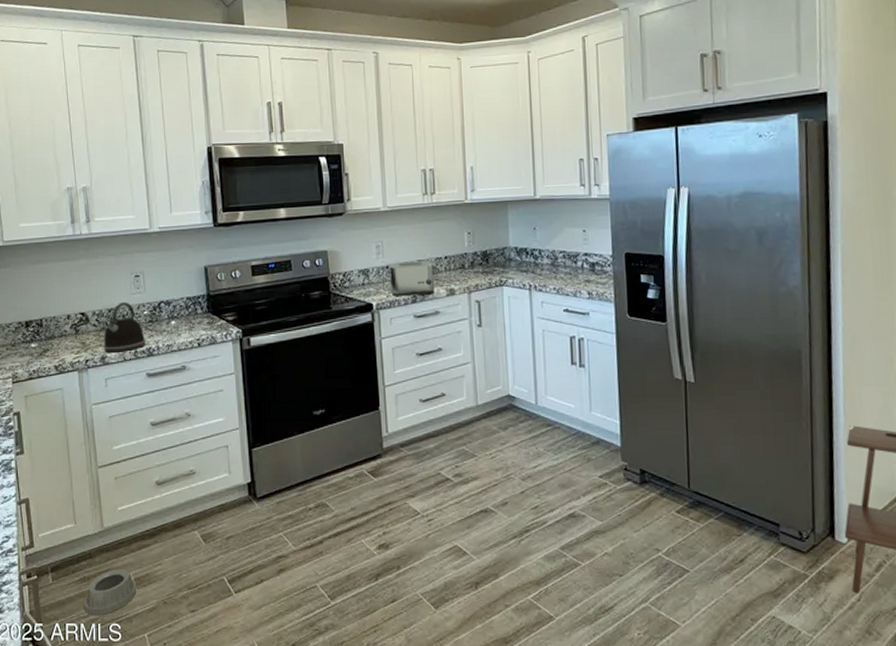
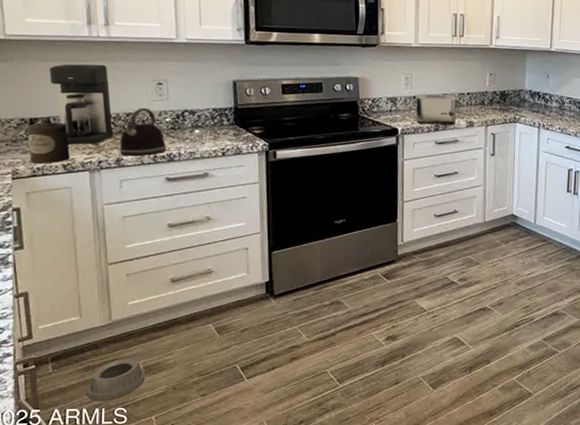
canister: none [23,319,60,366] -> present [26,118,70,164]
coffee maker: none [41,261,98,345] -> present [49,64,114,145]

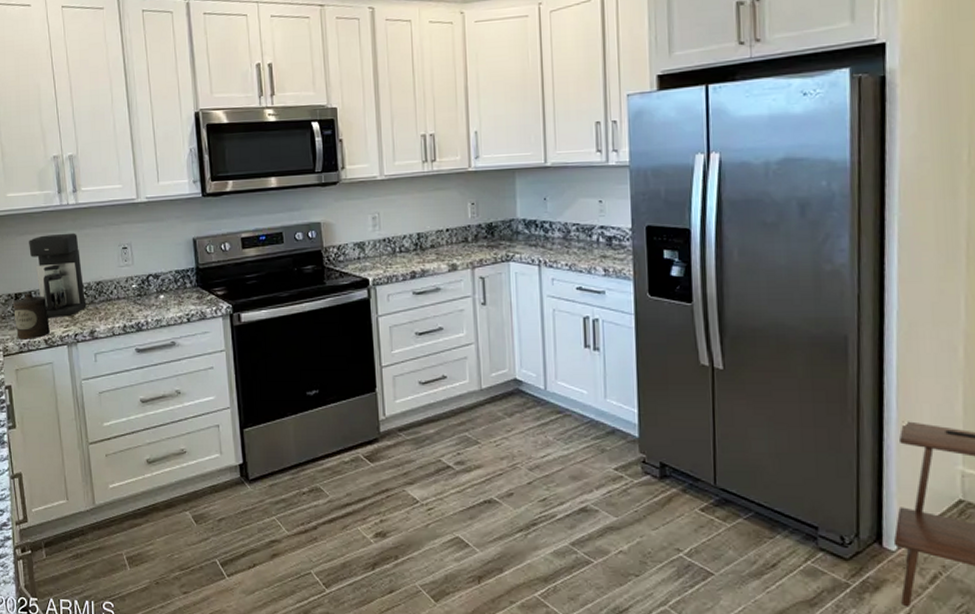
pet bowl: present [87,358,146,402] -> none [77,546,129,593]
kettle: present [119,107,167,156] -> none [92,274,135,327]
toaster: present [416,93,459,125] -> none [387,233,437,273]

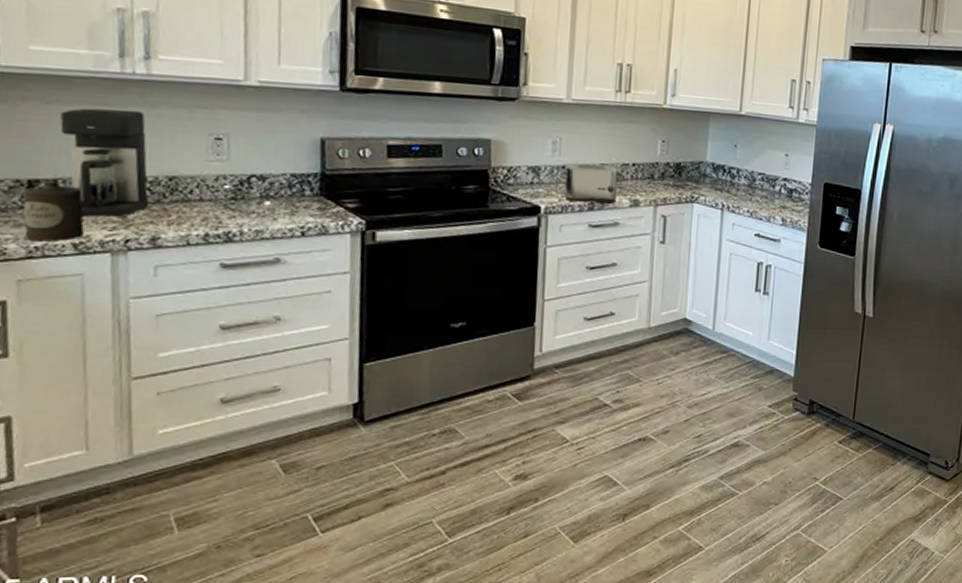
toaster: none [387,233,437,273] -> present [564,162,622,204]

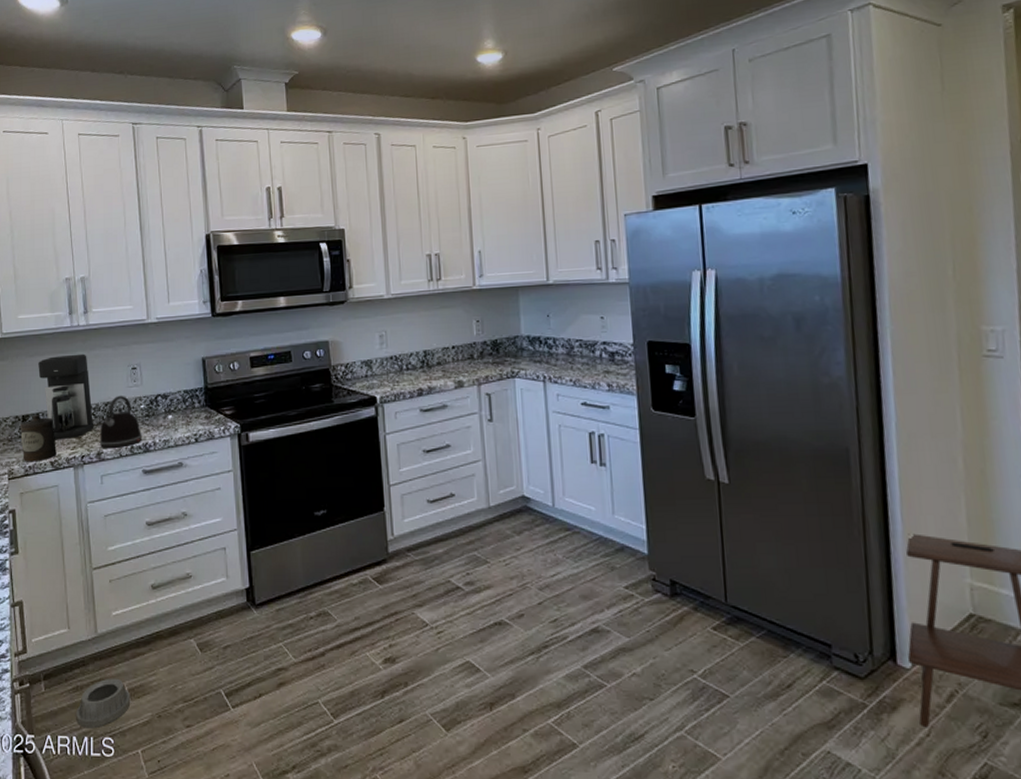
pet bowl: none [90,506,178,567] -> present [76,678,131,729]
kettle: none [155,169,224,234] -> present [99,395,143,448]
toaster: present [564,162,622,204] -> none [394,351,444,390]

